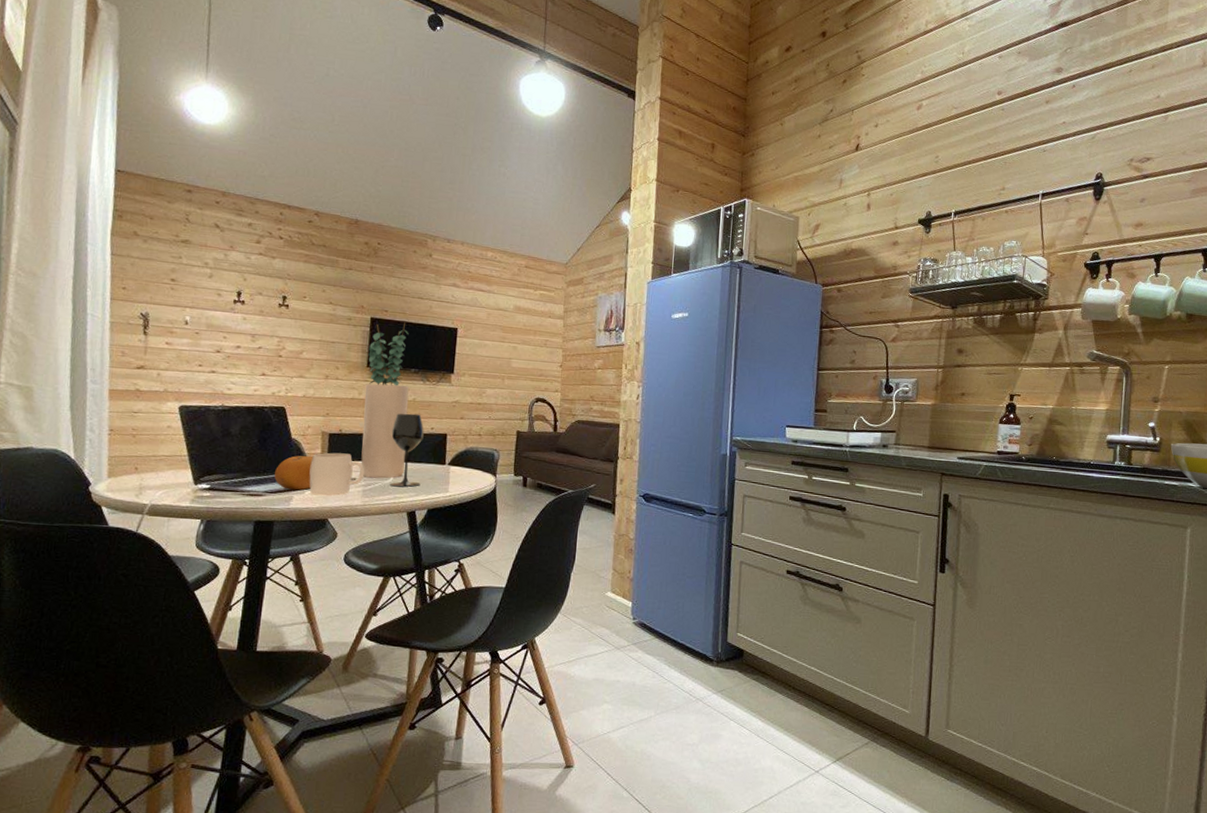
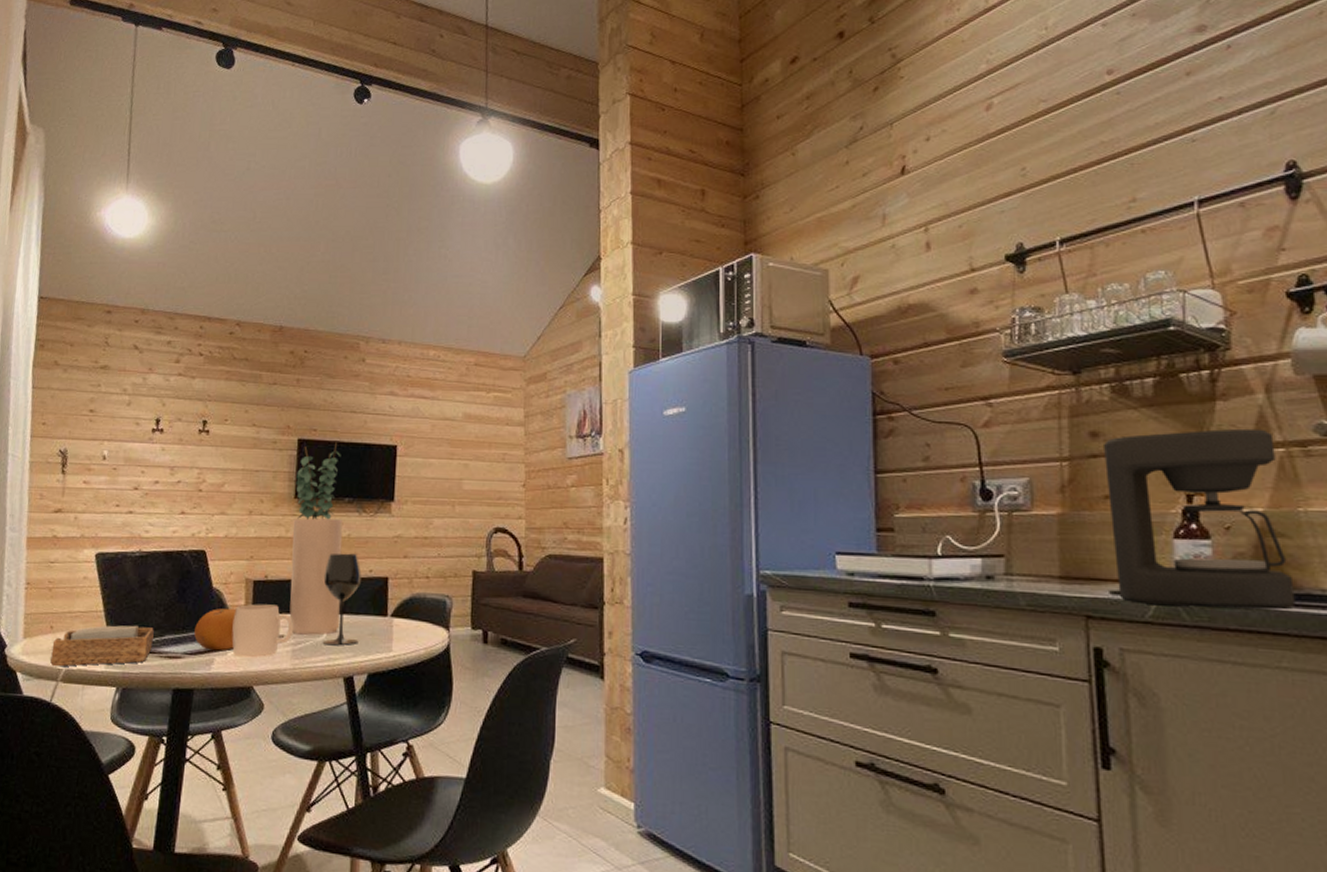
napkin holder: none [136,468,237,503] -> present [50,625,154,667]
coffee maker: none [962,352,1065,472] -> present [1104,428,1296,611]

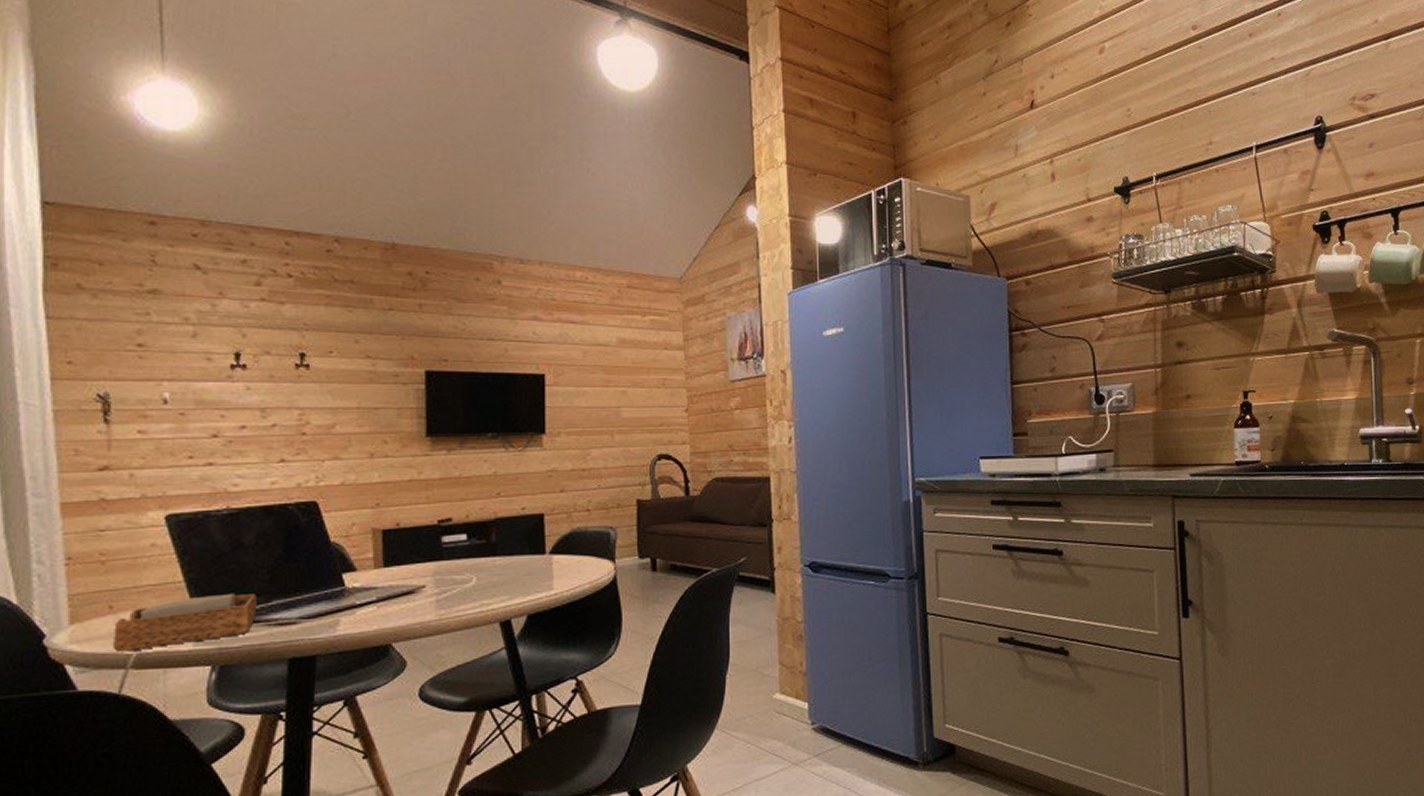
fruit: present [194,608,237,651] -> none [311,562,363,611]
mug: present [232,604,294,658] -> none [360,554,436,615]
vase: present [289,442,343,635] -> none [427,373,491,583]
wineglass: present [322,553,361,646] -> none [468,491,514,591]
coffee maker: present [1104,428,1296,611] -> none [1187,336,1313,483]

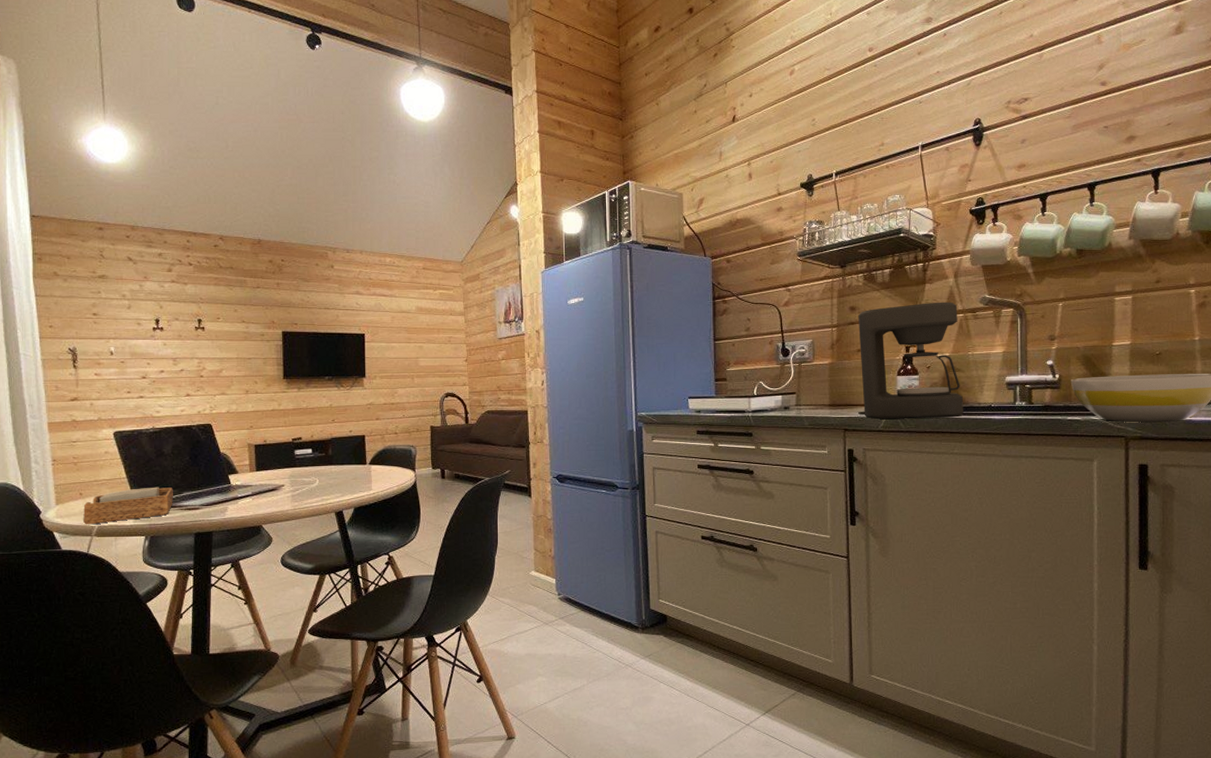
coffee maker: none [1187,336,1313,483] -> present [858,302,964,420]

